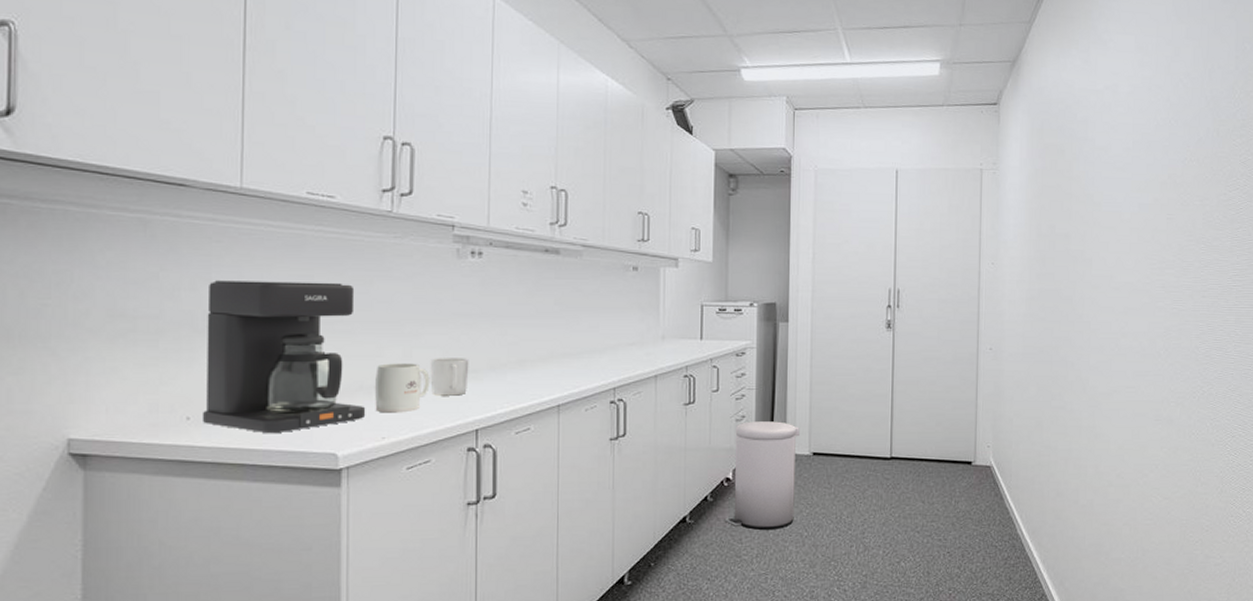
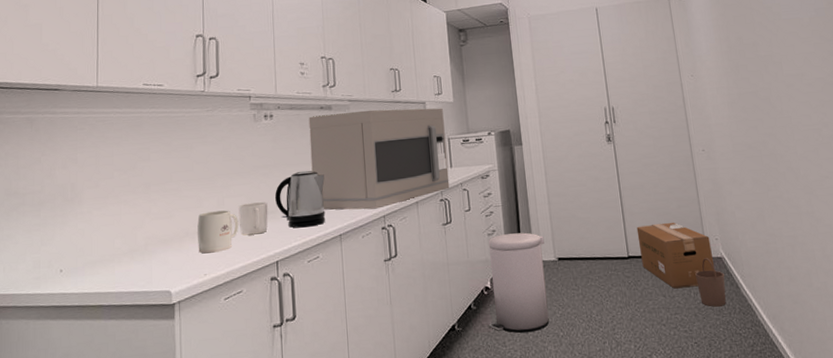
coffee maker: present [203,280,366,434] -> none [72,151,191,278]
kettle: none [478,325,544,393] -> present [274,170,326,228]
microwave: none [528,259,699,379] -> present [308,108,450,210]
box: none [904,424,982,495] -> present [636,223,715,289]
bucket: none [960,465,990,517] -> present [695,258,726,307]

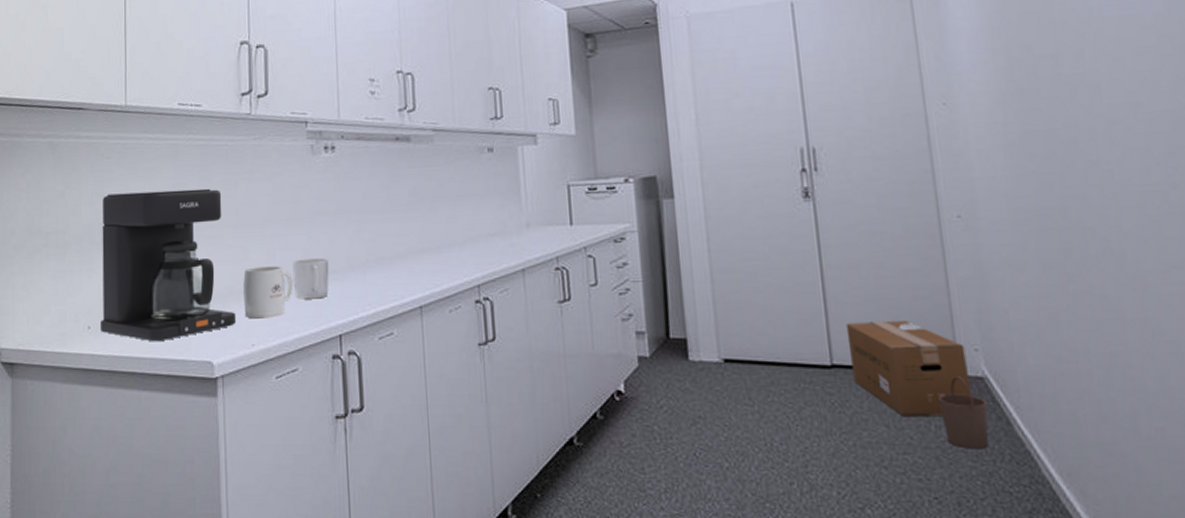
coffee maker: none [72,151,191,278] -> present [101,188,237,342]
kettle: present [274,170,326,228] -> none [337,220,402,294]
microwave: present [308,108,450,210] -> none [380,142,569,276]
pedal bin: present [488,232,550,333] -> none [620,320,709,457]

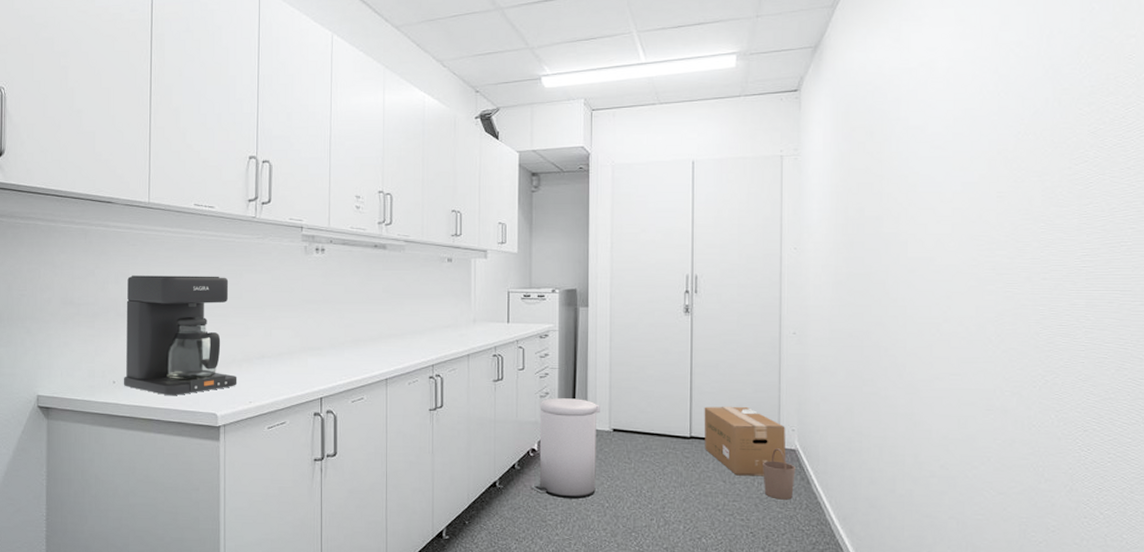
mug: present [242,266,293,319] -> none [243,341,285,382]
mug: present [292,258,330,300] -> none [285,337,315,369]
pedal bin: none [620,320,709,457] -> present [530,398,600,499]

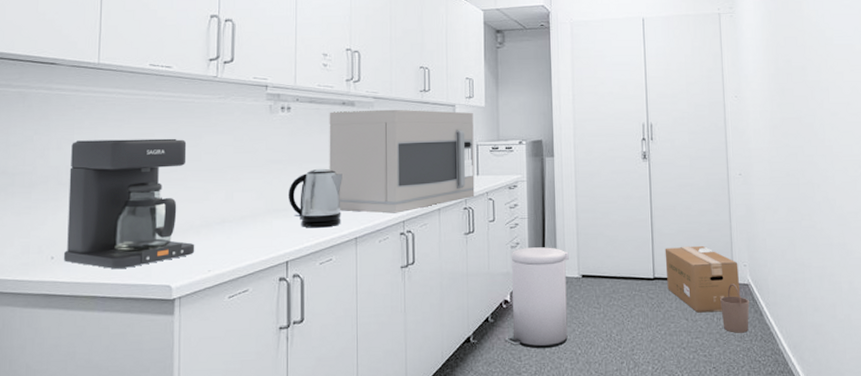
kettle: none [322,310,374,368] -> present [287,168,342,228]
microwave: none [361,253,505,357] -> present [329,109,475,214]

